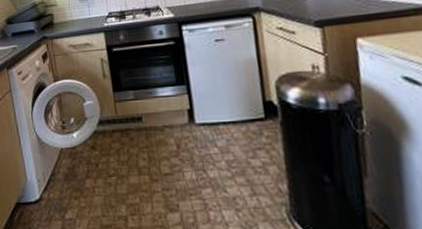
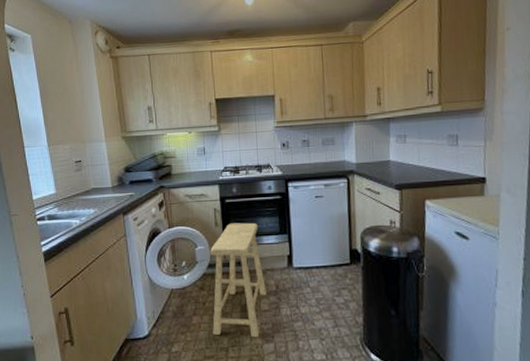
stool: none [99,72,167,206] -> present [210,222,266,338]

